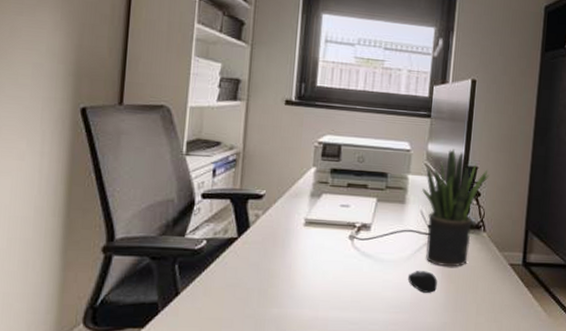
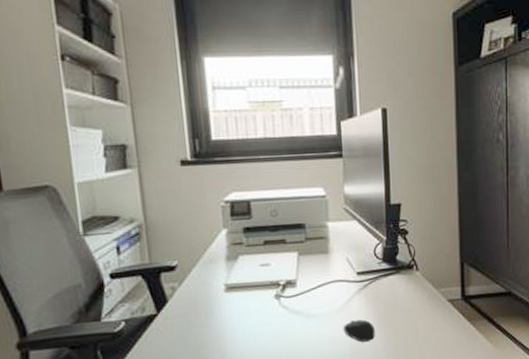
potted plant: present [422,149,491,267] -> none [345,188,416,313]

